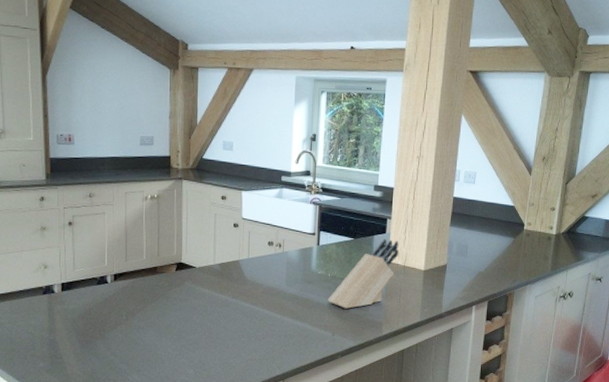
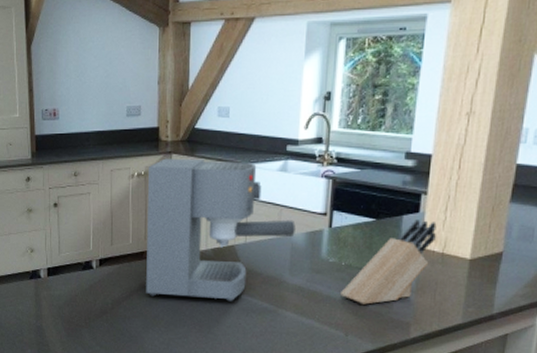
coffee maker: none [159,183,290,310] -> present [146,158,296,302]

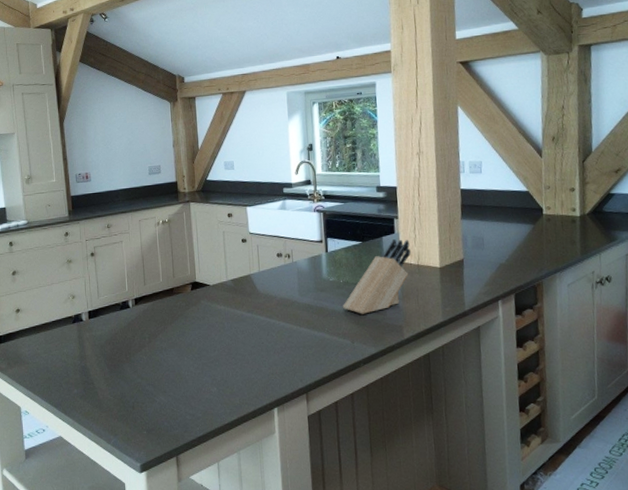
coffee maker: present [146,158,296,302] -> none [171,204,299,327]

